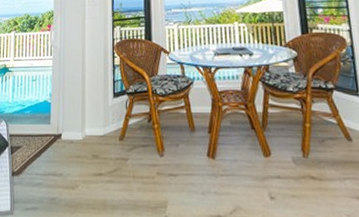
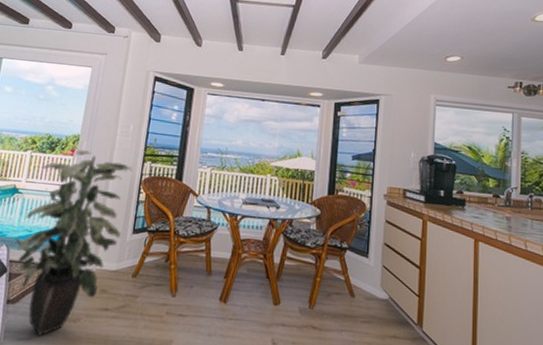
indoor plant: none [12,24,104,205] -> present [15,150,133,336]

